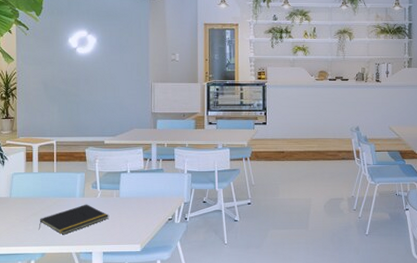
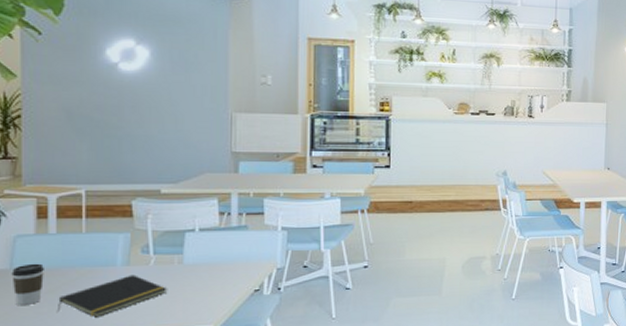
coffee cup: none [11,194,30,223] -> present [11,263,44,305]

